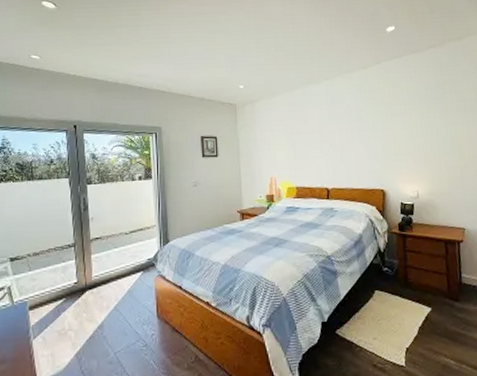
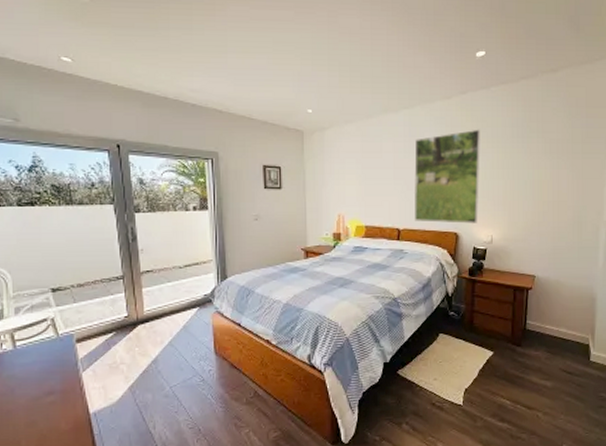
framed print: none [338,93,402,181] -> present [414,129,480,224]

